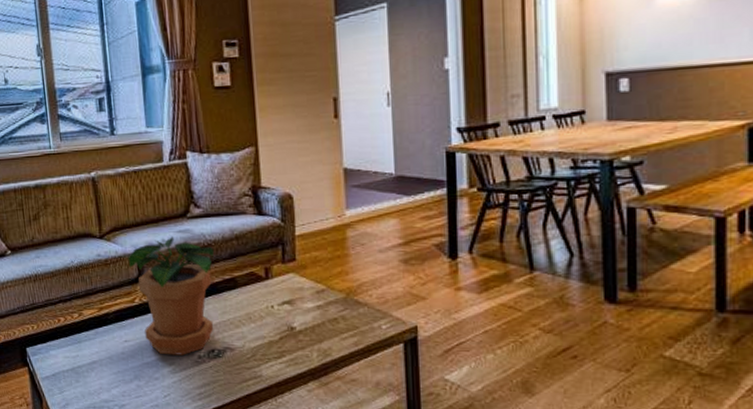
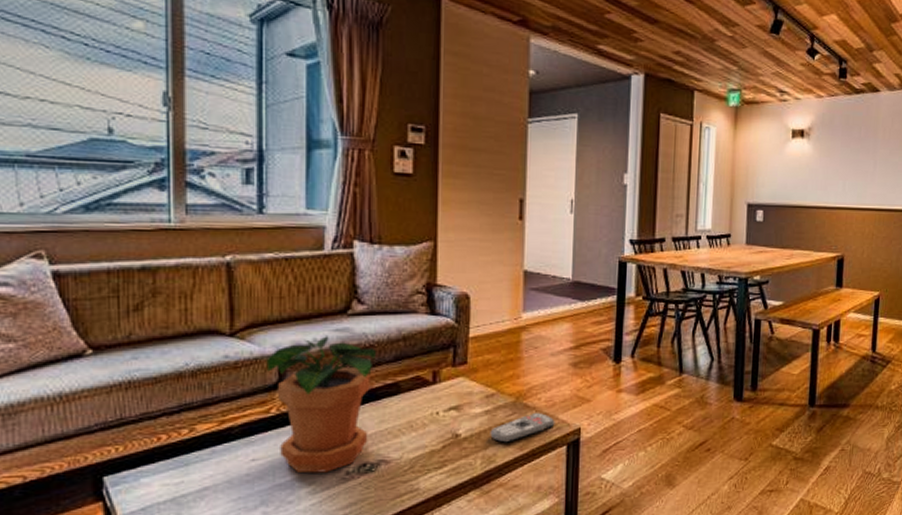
remote control: none [323,308,389,338] -> present [490,412,555,443]

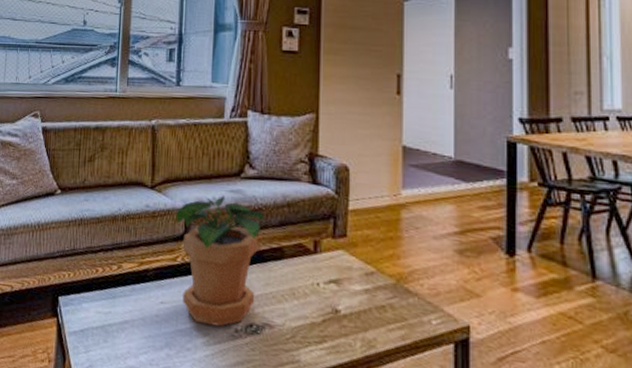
remote control: present [490,412,555,443] -> none [370,299,440,329]

